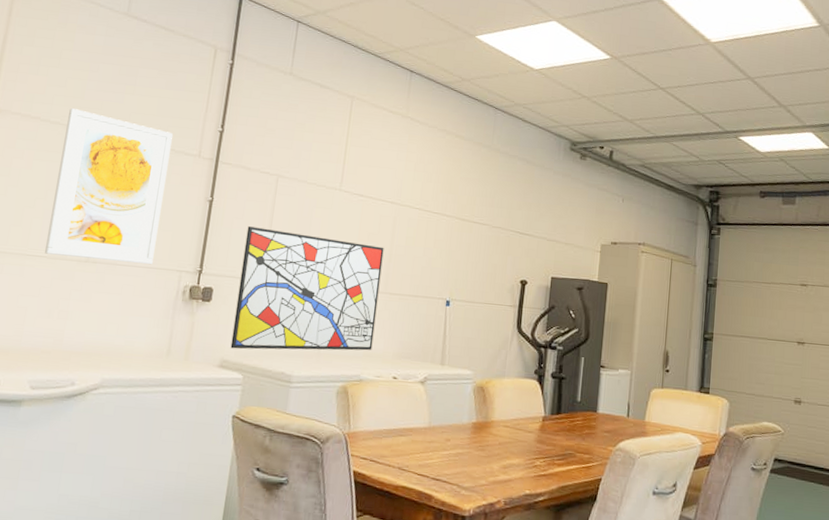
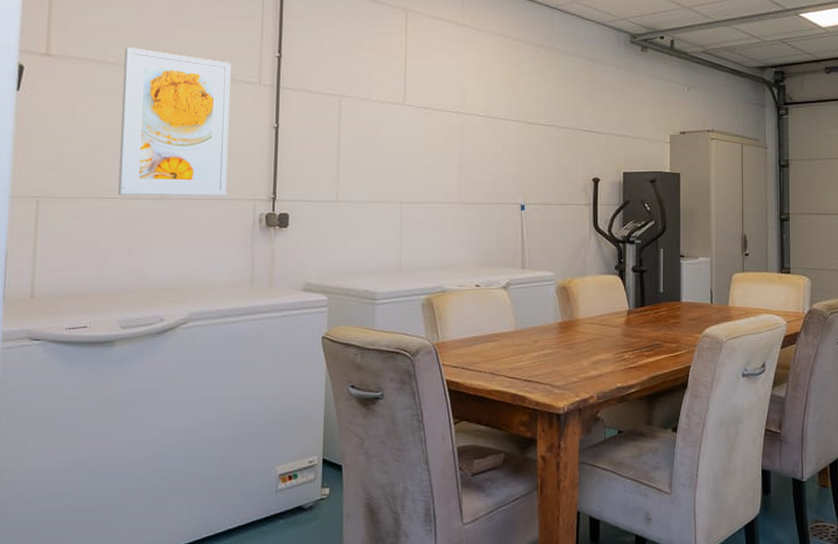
wall art: present [230,226,384,351] -> none [312,149,454,272]

